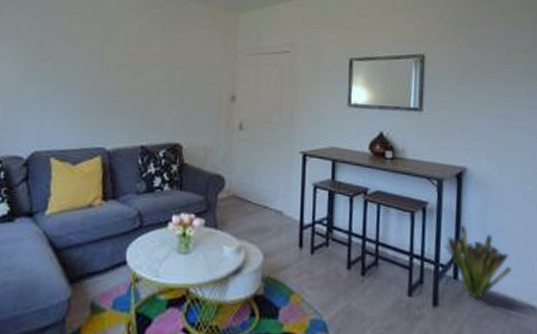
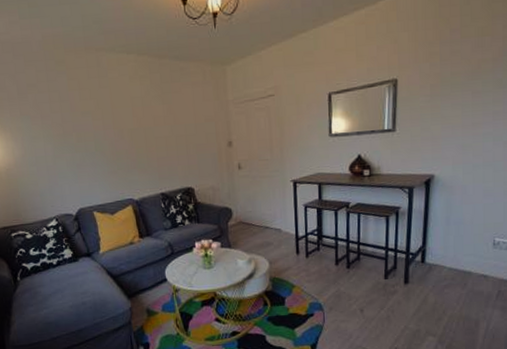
decorative plant: present [445,226,512,300] -> none [414,222,470,276]

